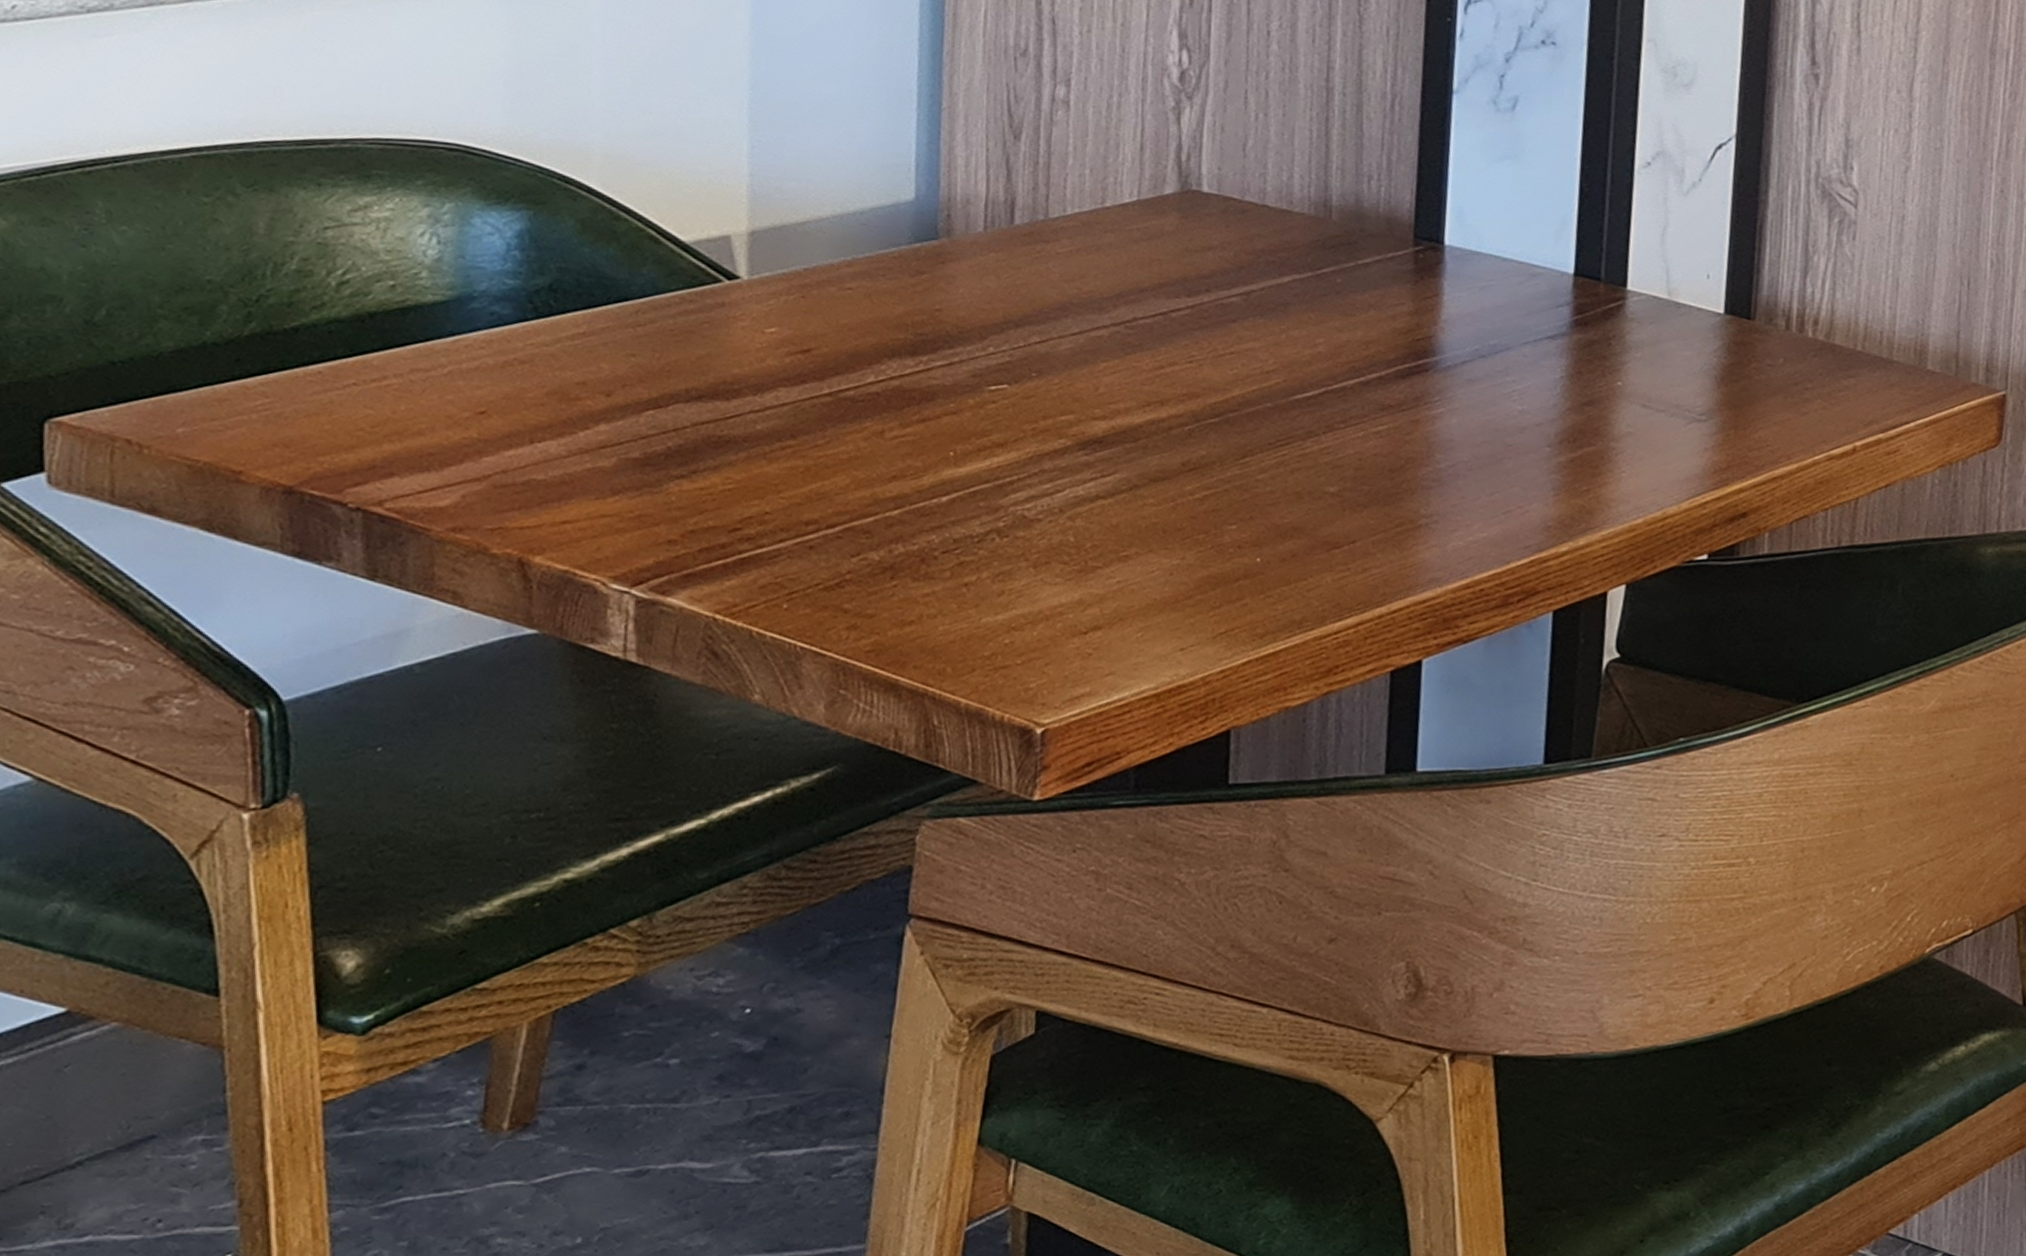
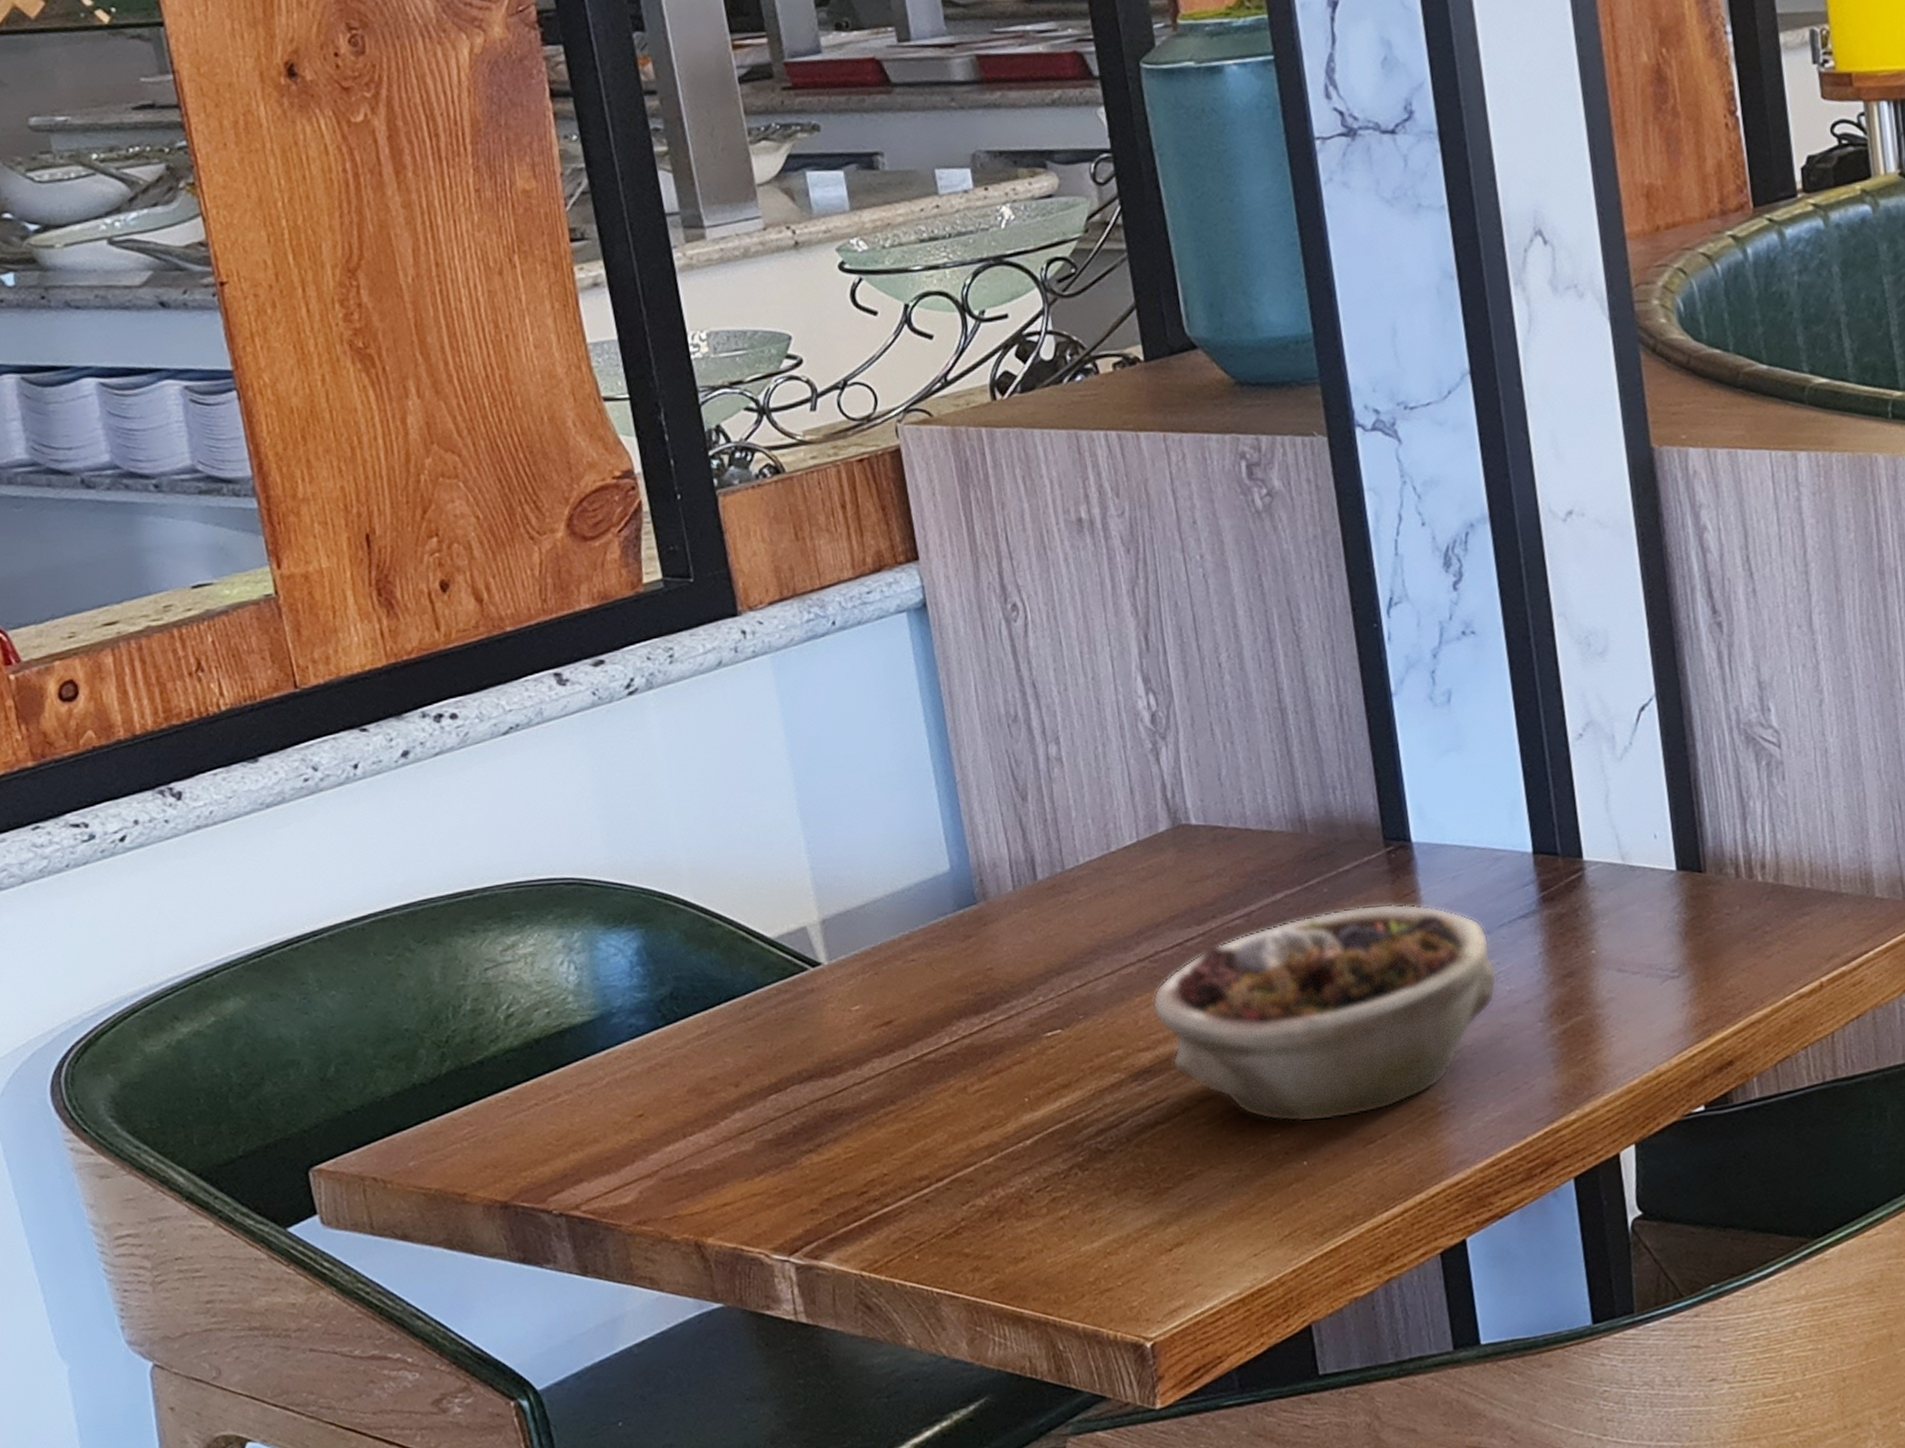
succulent planter: none [1118,302,1510,519] -> present [1152,903,1497,1123]

